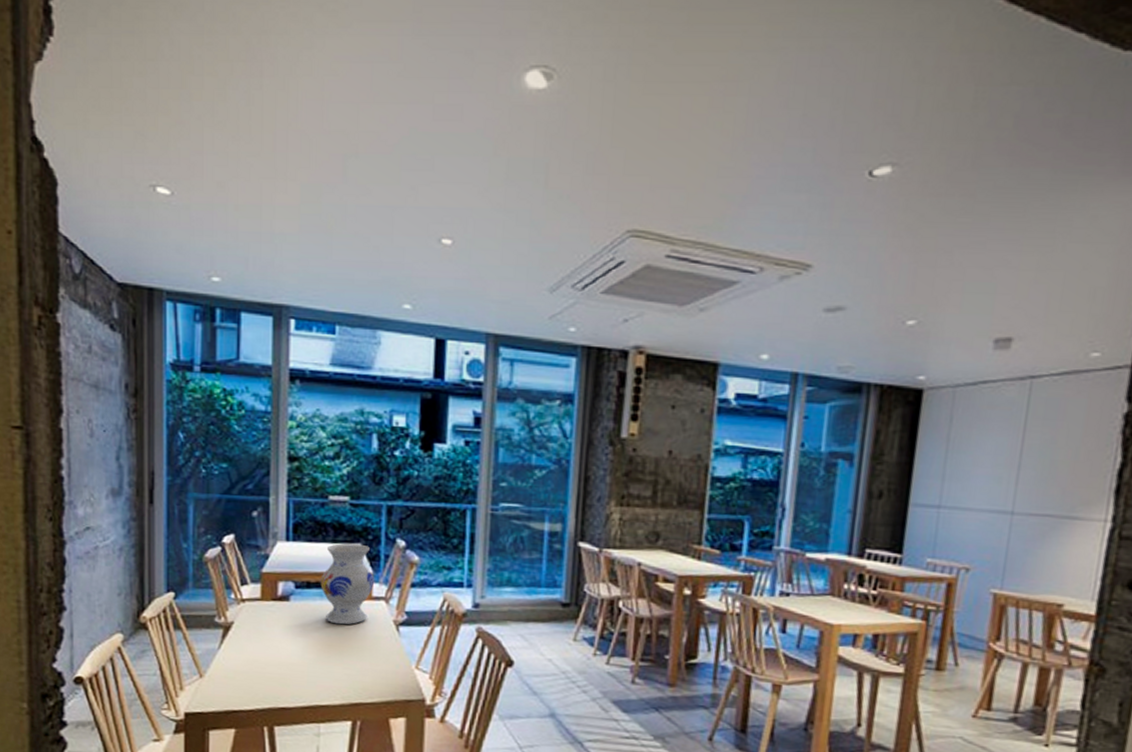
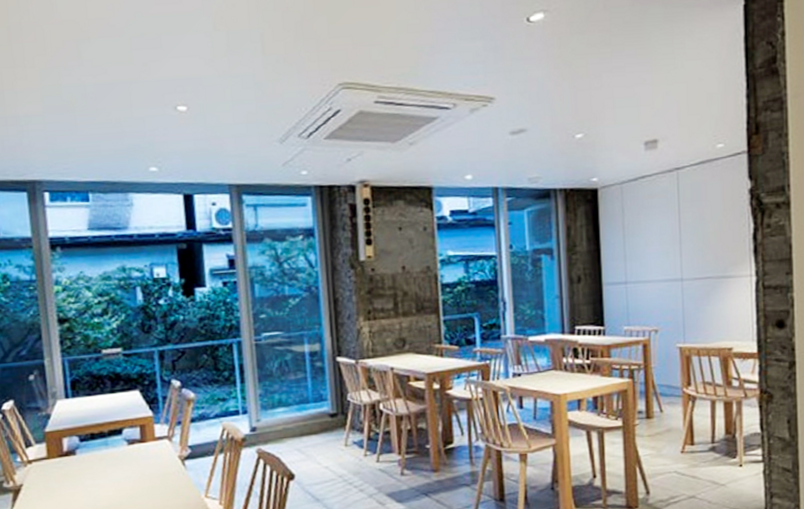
vase: present [320,543,375,625] -> none [103,390,156,469]

